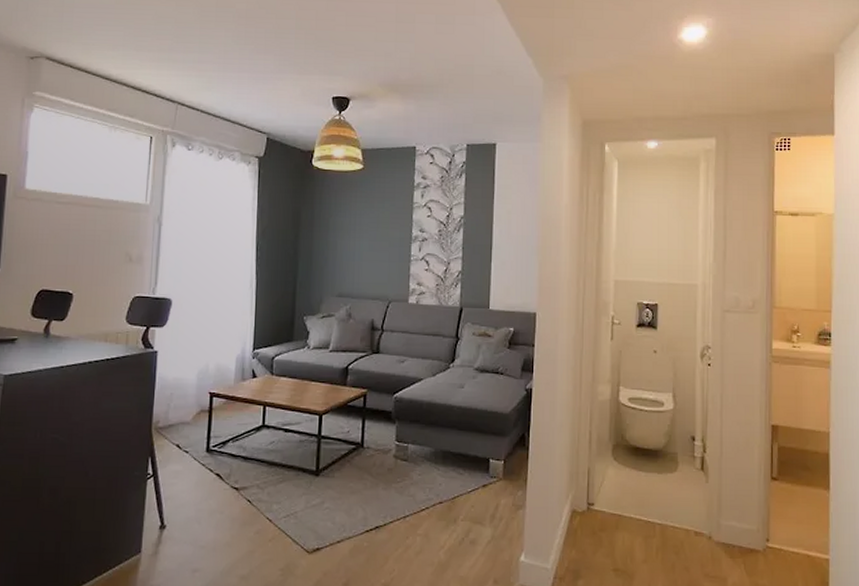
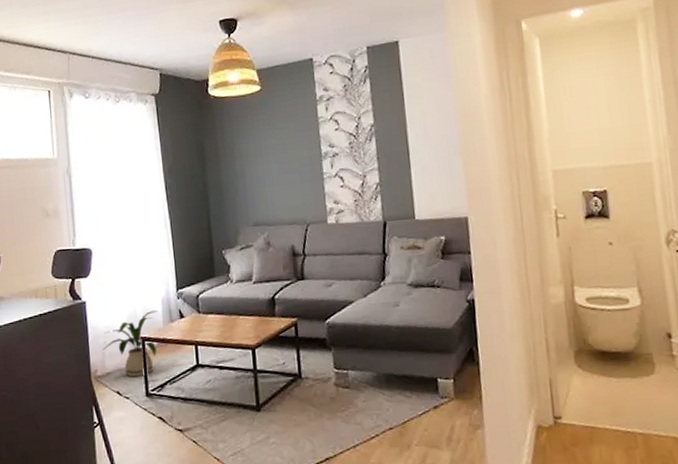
house plant: none [169,367,230,432] -> present [103,310,157,377]

